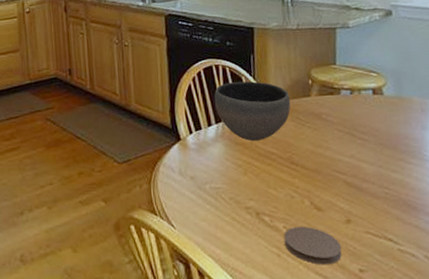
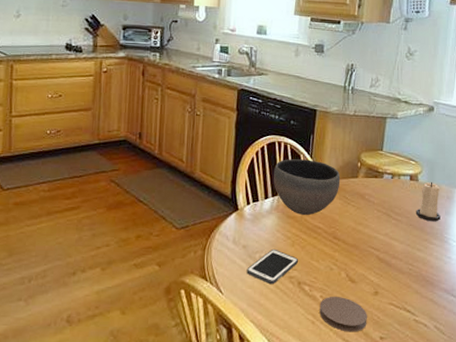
cell phone: none [197,178,254,217] -> present [247,248,299,285]
candle: none [384,94,416,139] -> present [415,181,441,222]

